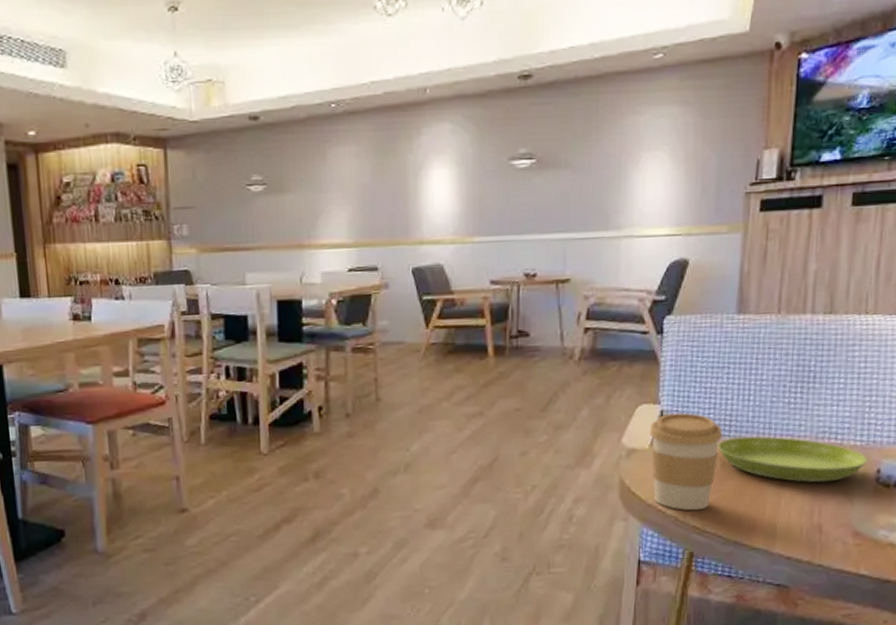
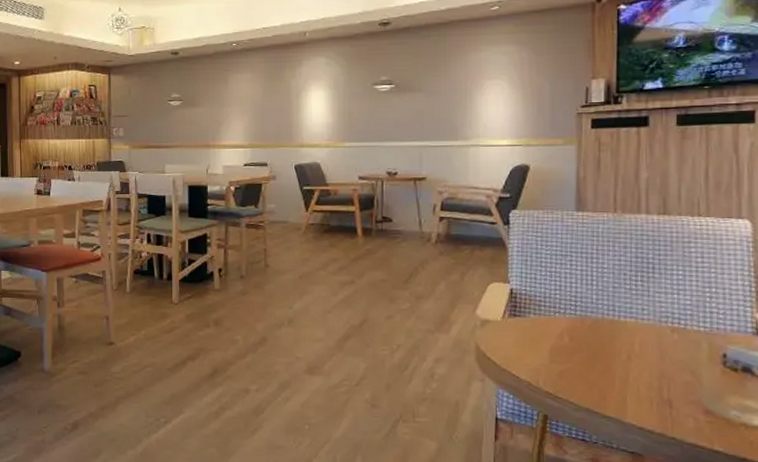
coffee cup: present [649,412,724,511] -> none [501,291,570,378]
saucer: present [717,436,868,483] -> none [565,316,713,362]

